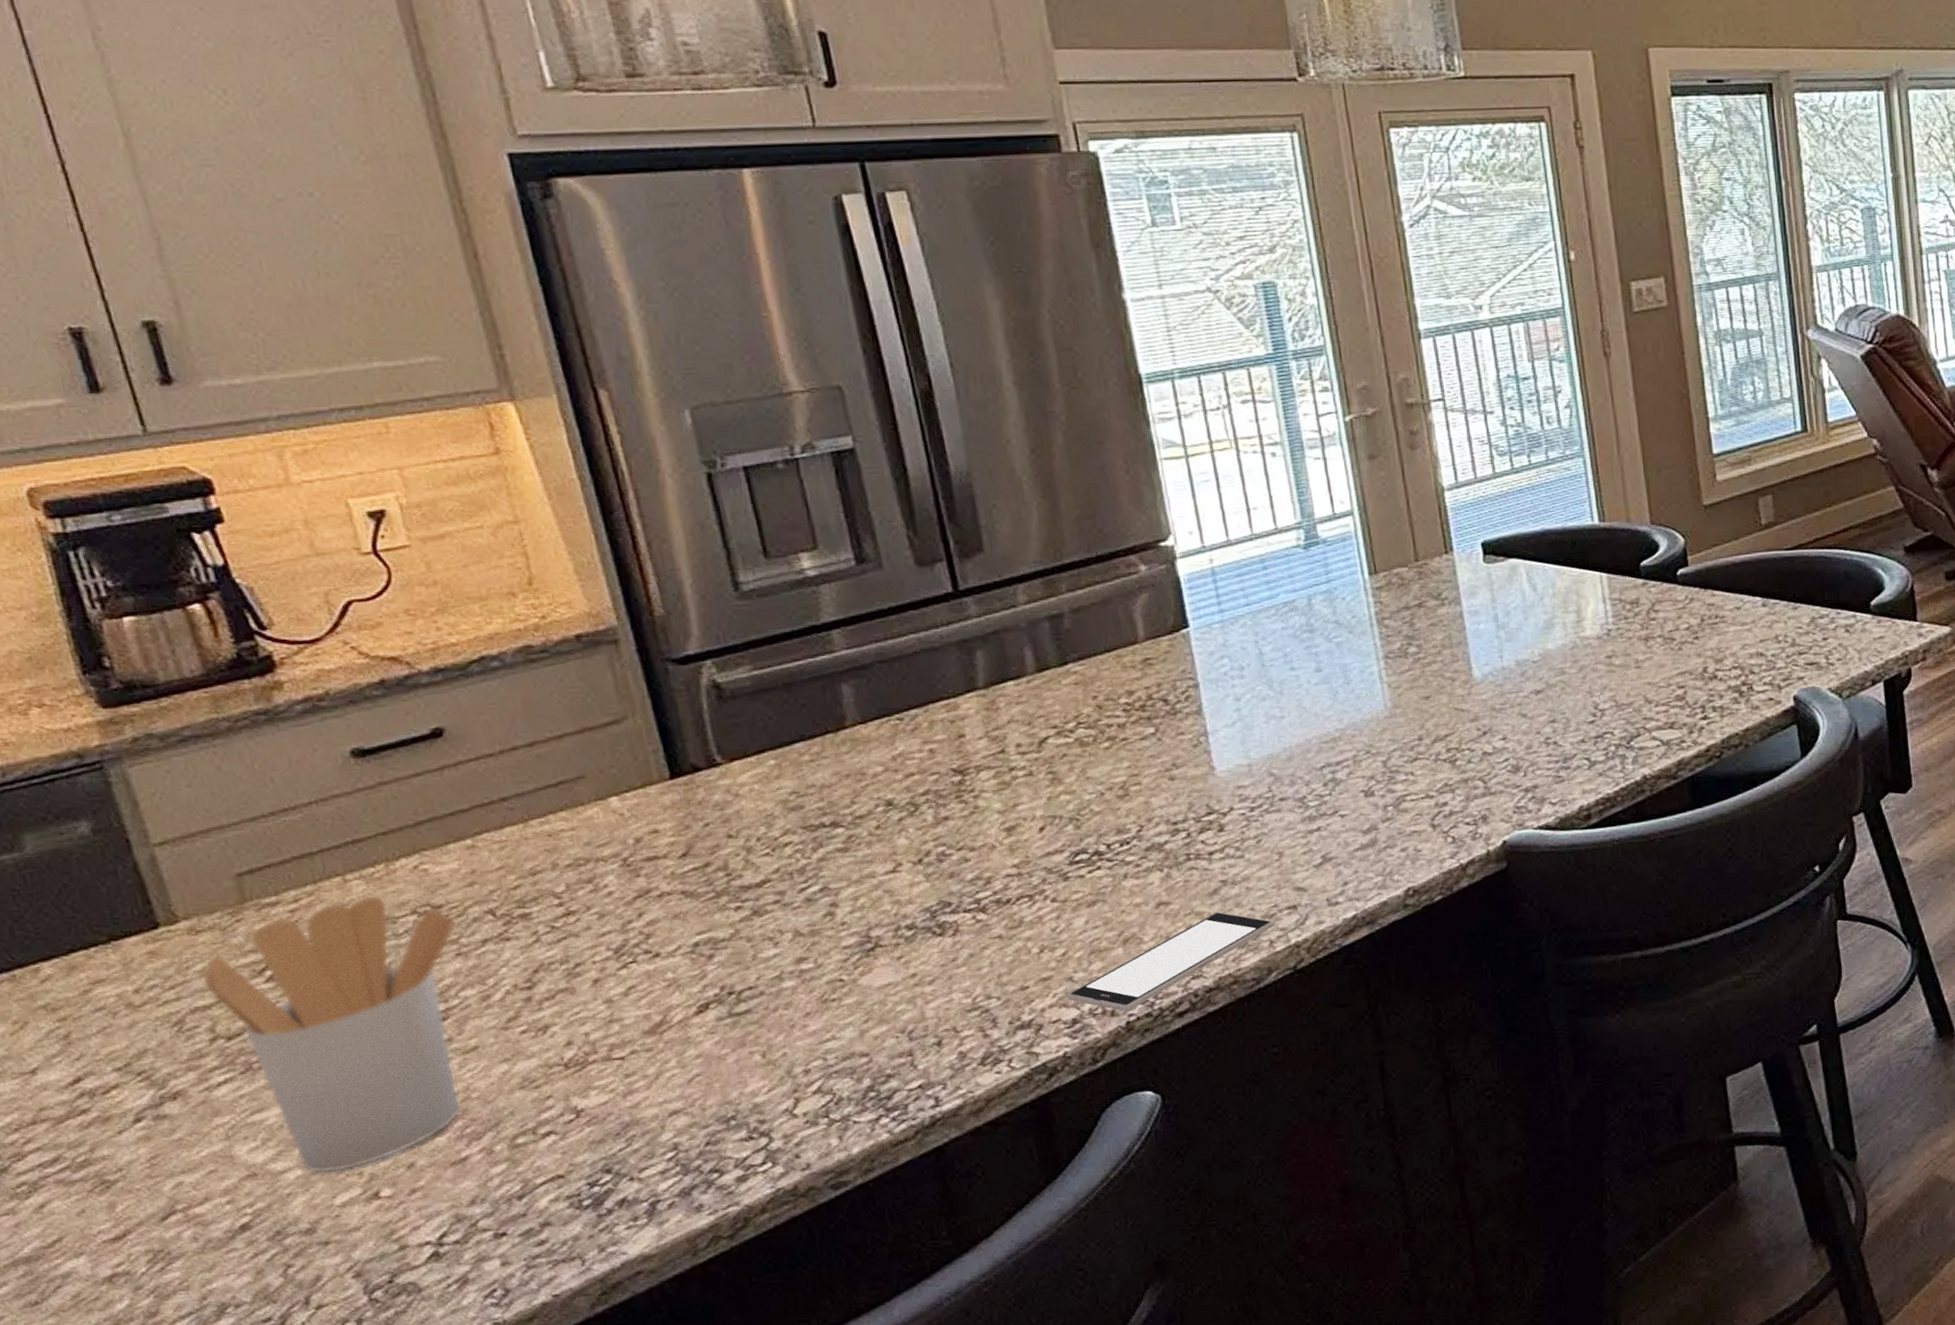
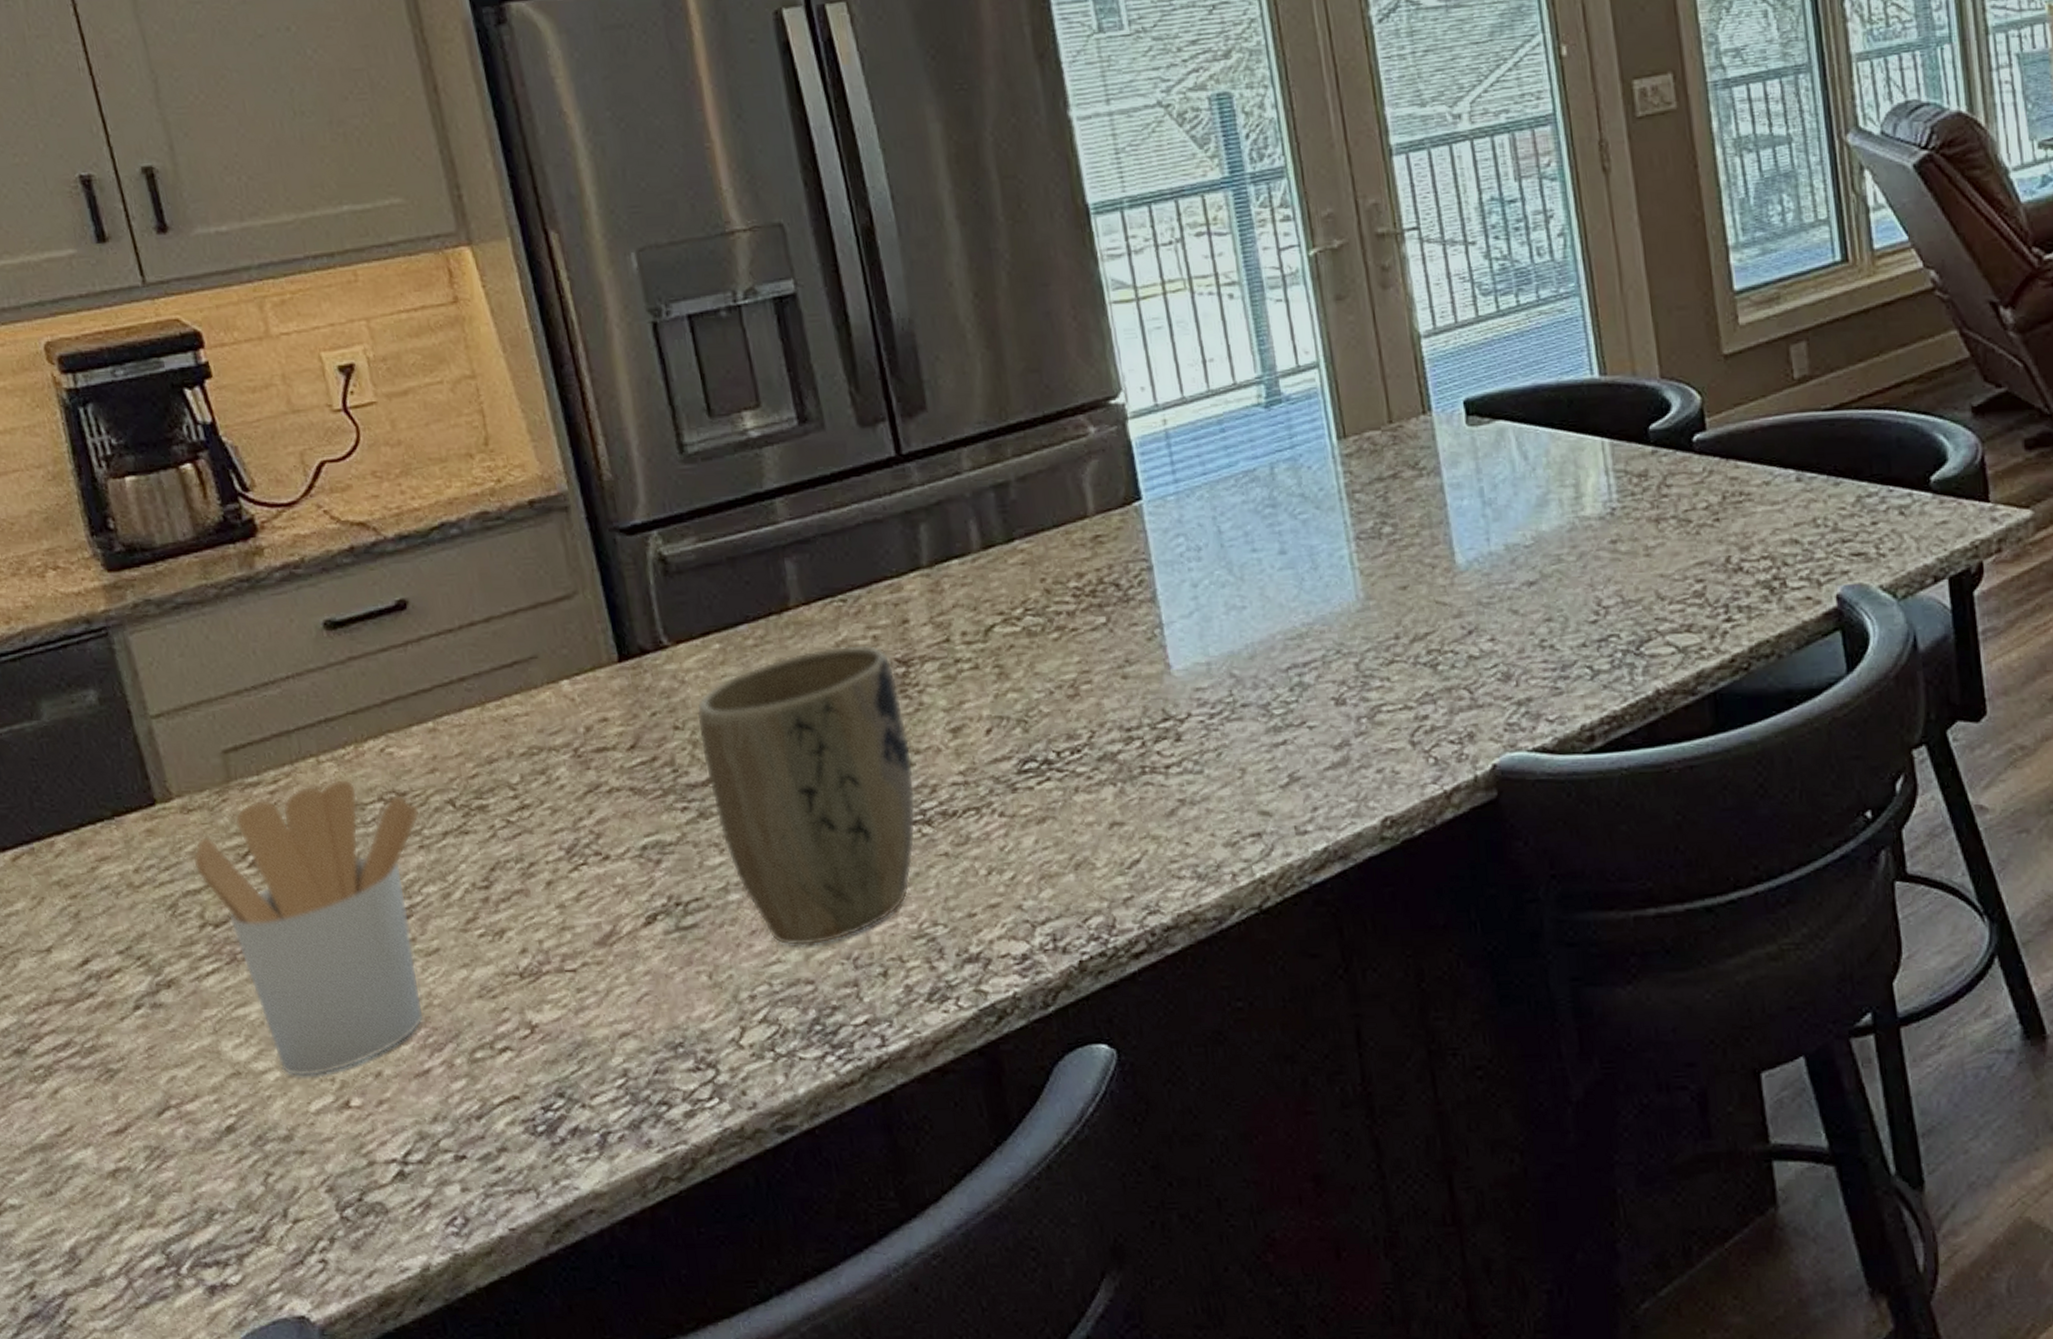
plant pot: none [751,757,971,1025] -> present [696,644,916,947]
smartphone: present [1067,912,1275,1012] -> none [1016,837,1238,949]

